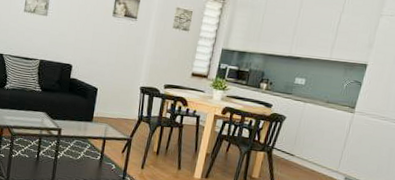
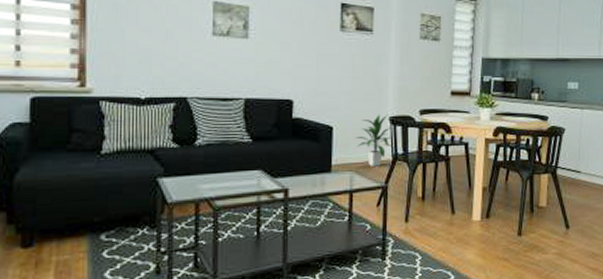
indoor plant: none [113,83,141,123] -> present [355,114,393,167]

